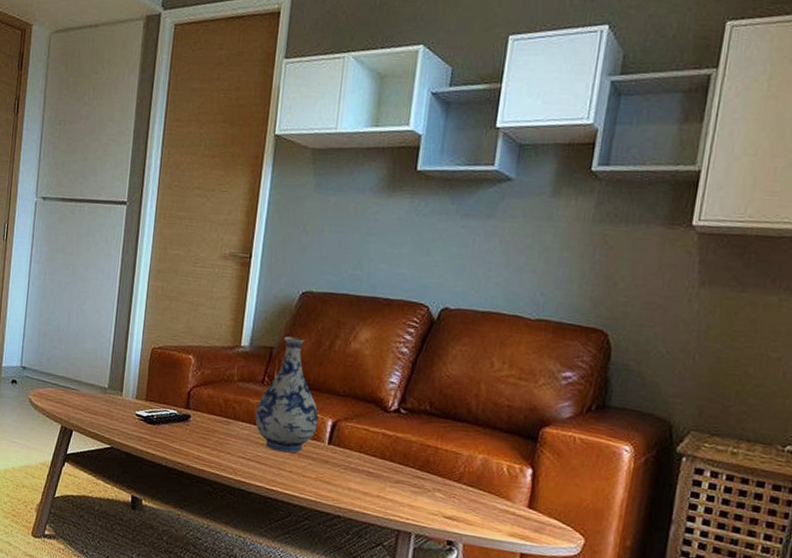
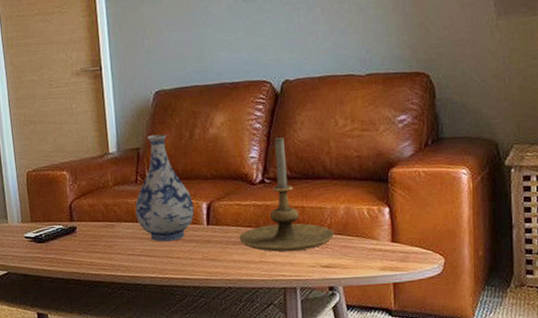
candle holder: none [359,366,466,495] -> present [239,136,335,252]

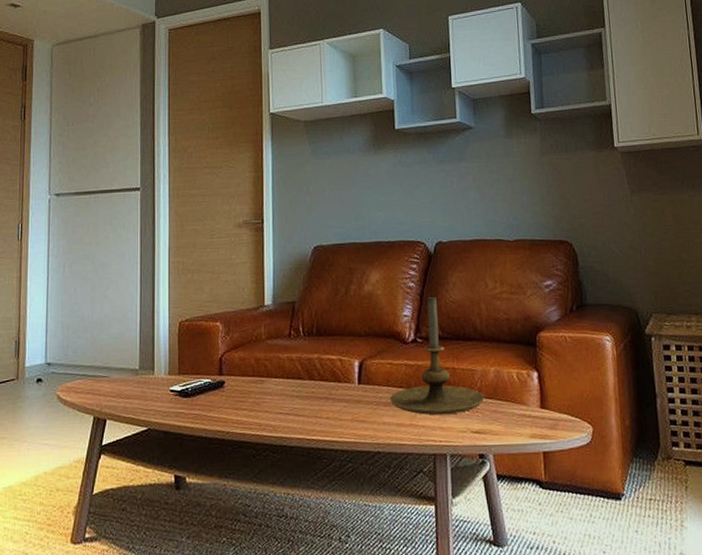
vase: present [135,134,194,242] -> none [287,289,346,400]

